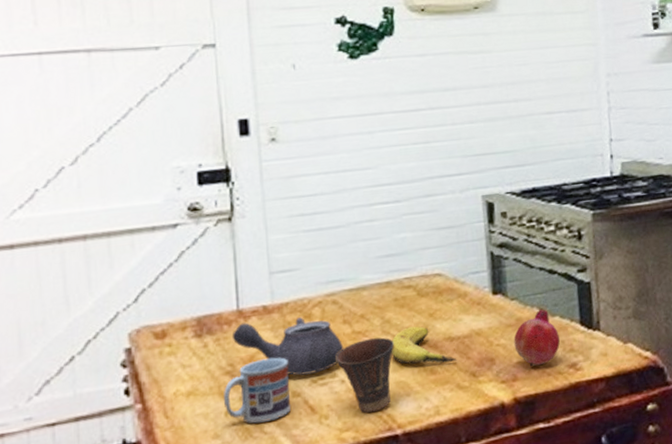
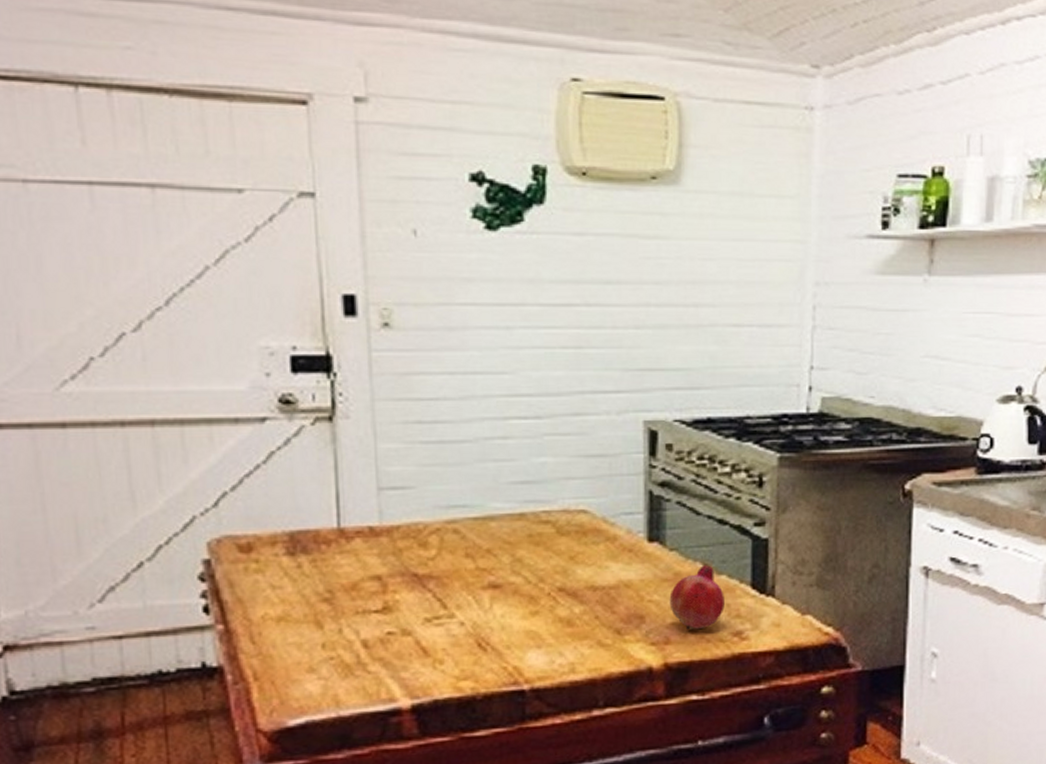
cup: present [223,357,291,424] -> none [319,588,400,661]
teapot: present [232,317,344,376] -> none [331,544,465,612]
cup: present [336,337,394,413] -> none [455,578,525,663]
banana: present [392,326,457,364] -> none [522,569,600,615]

